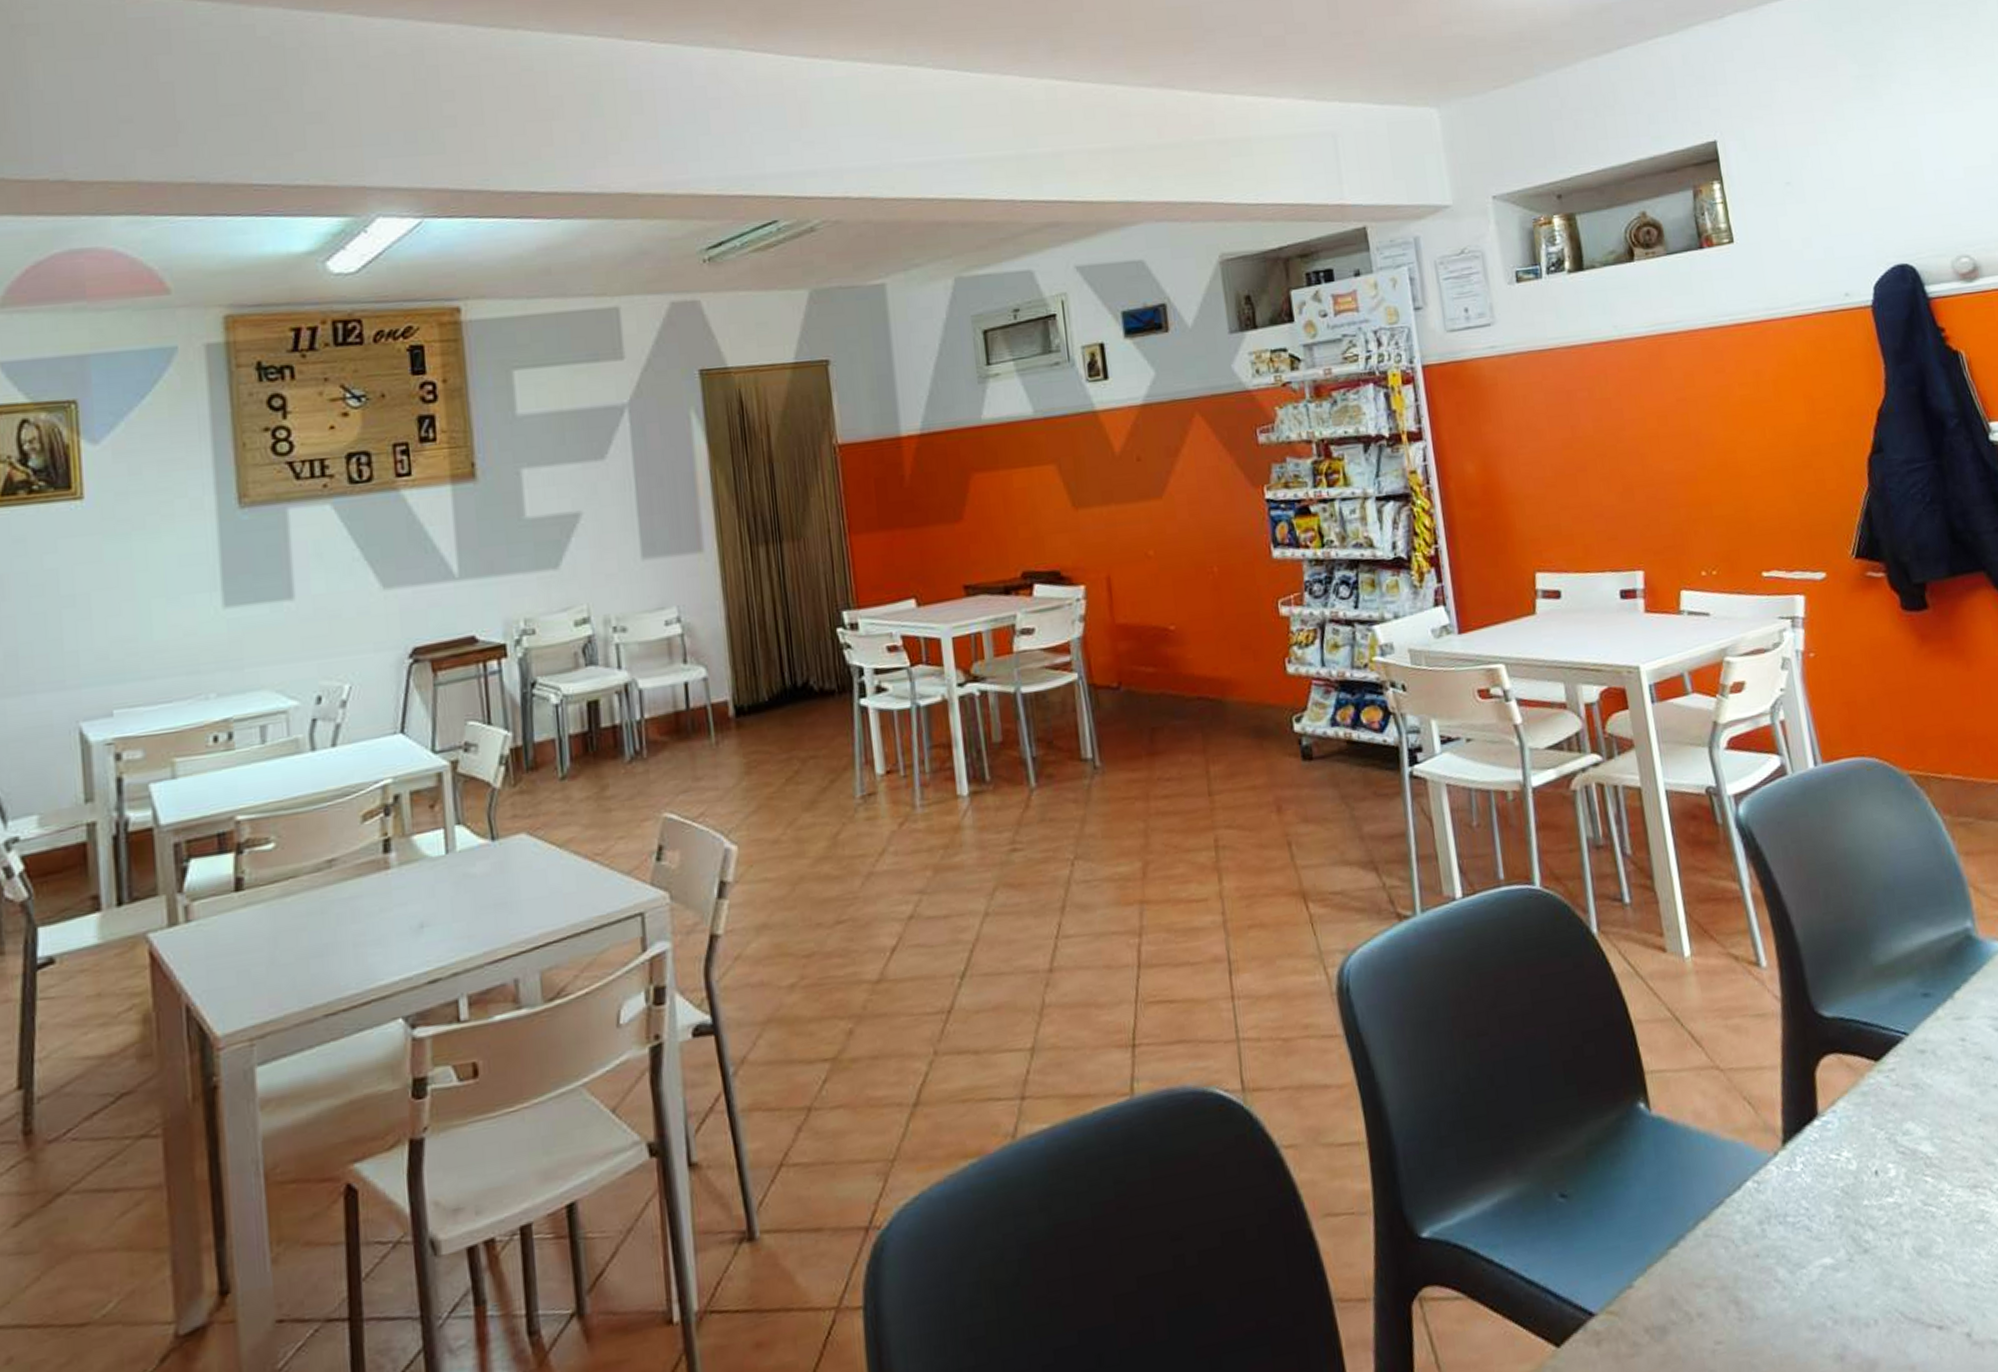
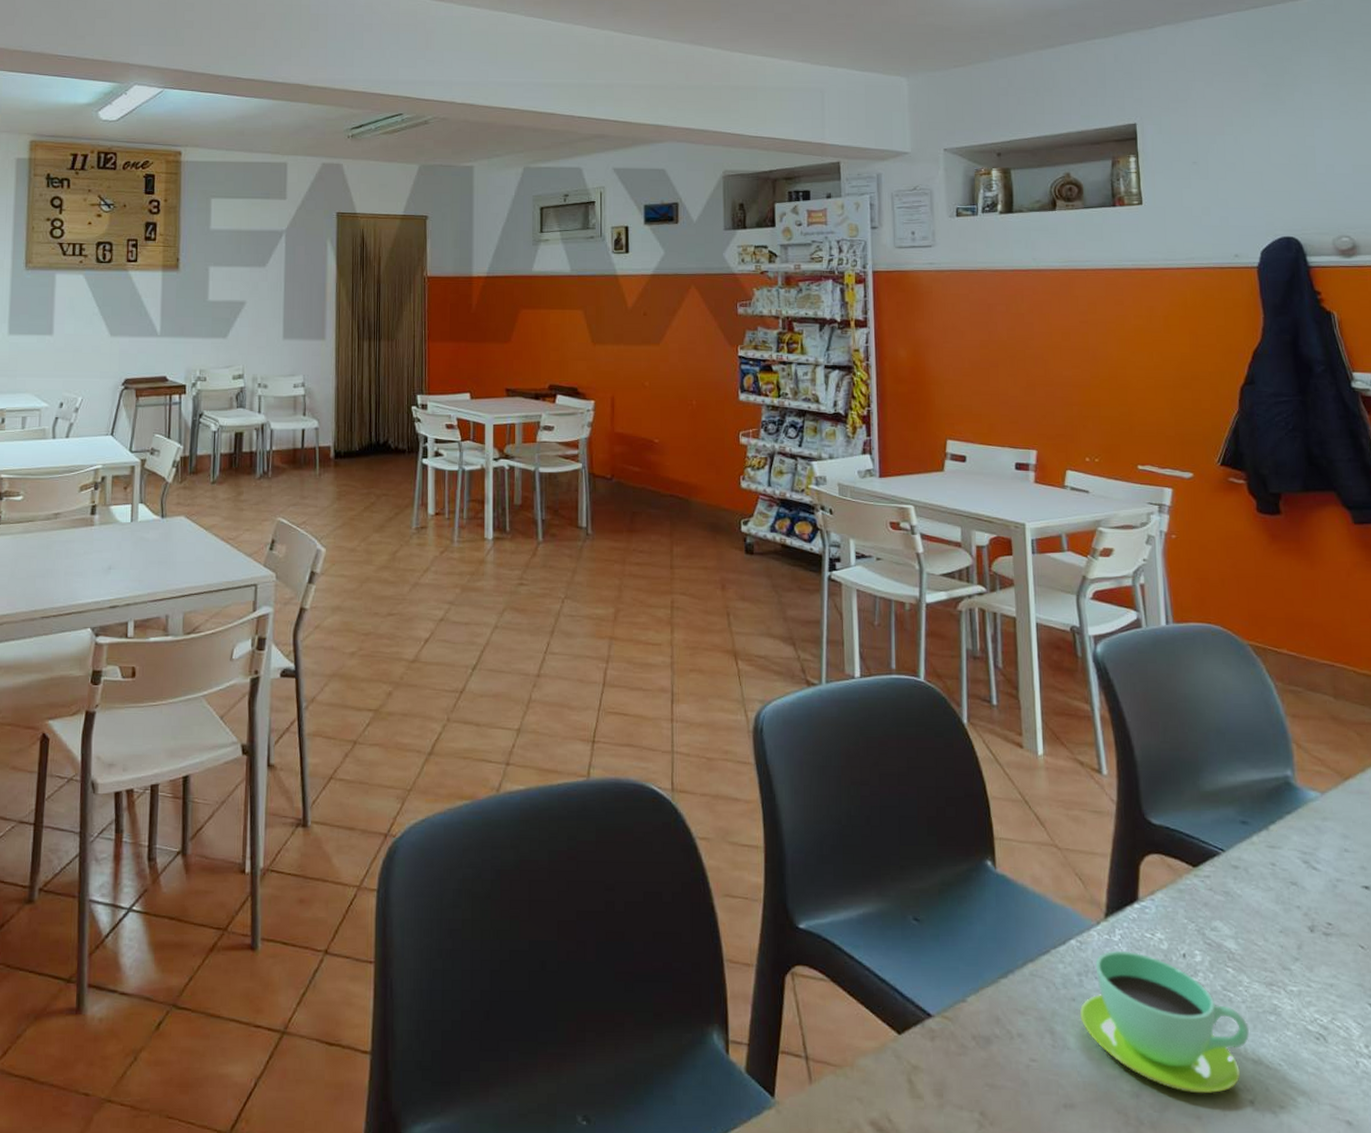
cup: none [1766,1181,1958,1341] -> present [1080,950,1249,1094]

